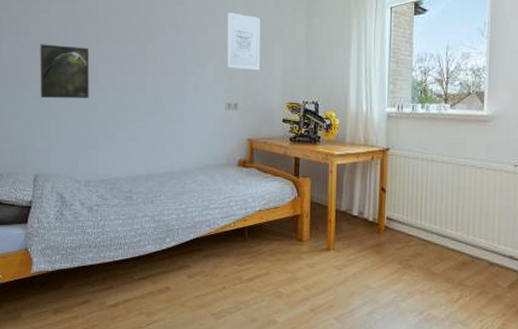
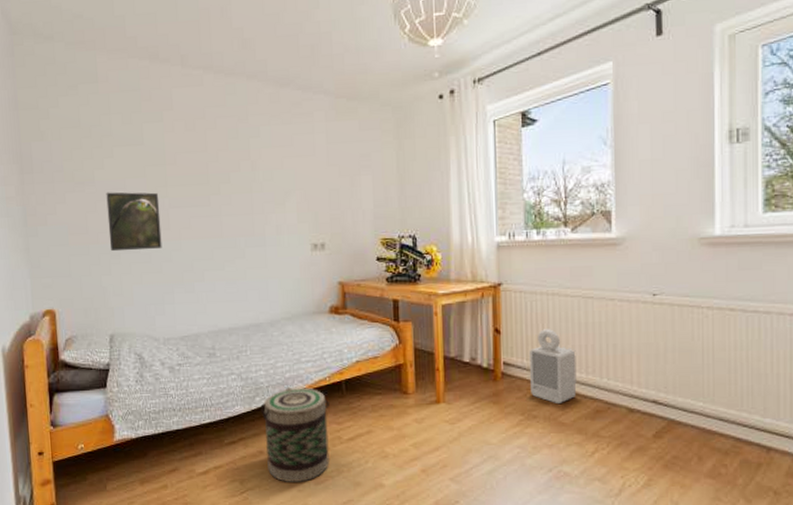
basket: none [170,230,232,317] -> present [260,387,330,482]
wall art: present [227,12,260,71] -> none [307,141,347,205]
air purifier: none [409,190,450,256] -> present [530,329,577,405]

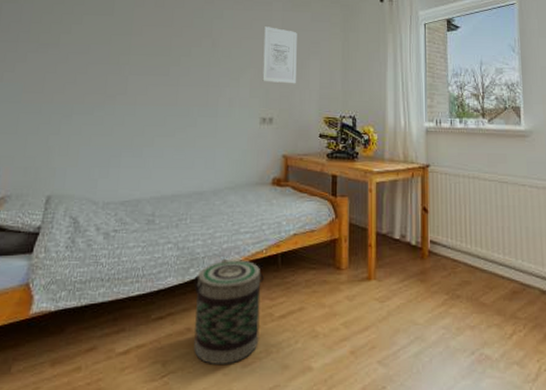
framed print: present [106,192,162,252] -> none [63,55,121,112]
wall art: none [307,141,347,205] -> present [262,26,297,84]
air purifier: present [530,329,577,405] -> none [454,210,495,285]

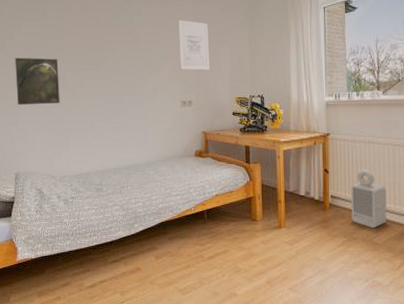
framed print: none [63,55,121,112] -> present [15,57,60,106]
basket: present [193,258,264,364] -> none [138,215,194,293]
air purifier: none [454,210,495,285] -> present [351,169,388,229]

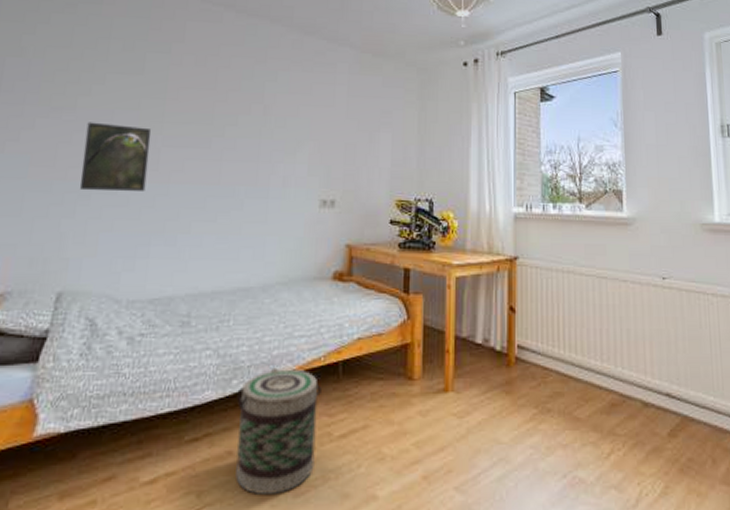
basket: none [138,215,194,293] -> present [235,367,322,494]
wall art: present [178,20,210,71] -> none [323,92,366,161]
air purifier: present [351,169,388,229] -> none [545,309,592,396]

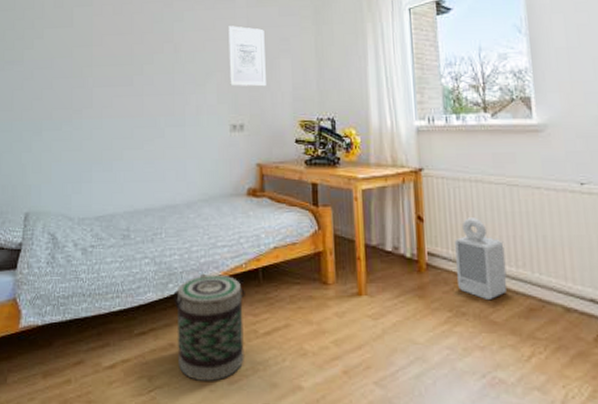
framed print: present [79,122,152,191] -> none [32,71,84,129]
wall art: none [323,92,366,161] -> present [228,26,266,87]
air purifier: none [545,309,592,396] -> present [455,218,507,301]

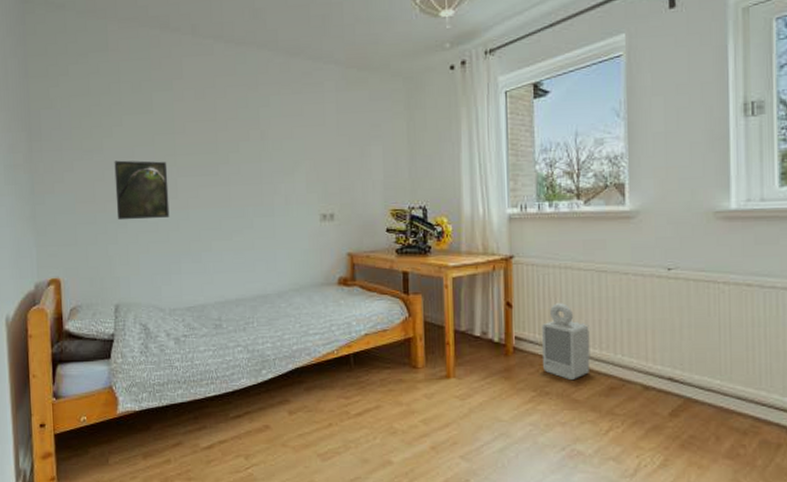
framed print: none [32,71,84,129] -> present [114,160,170,220]
basket: present [173,273,245,381] -> none [267,360,337,458]
wall art: present [228,26,266,87] -> none [317,111,357,175]

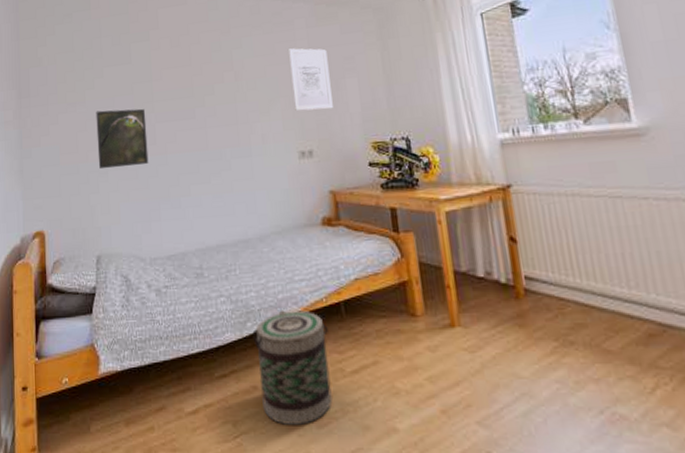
basket: none [267,360,337,458] -> present [252,310,333,425]
wall art: none [317,111,357,175] -> present [289,48,333,111]
air purifier: present [542,303,591,381] -> none [554,235,620,327]

